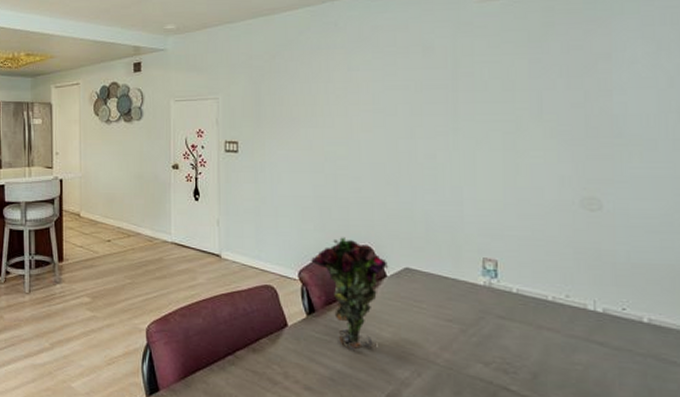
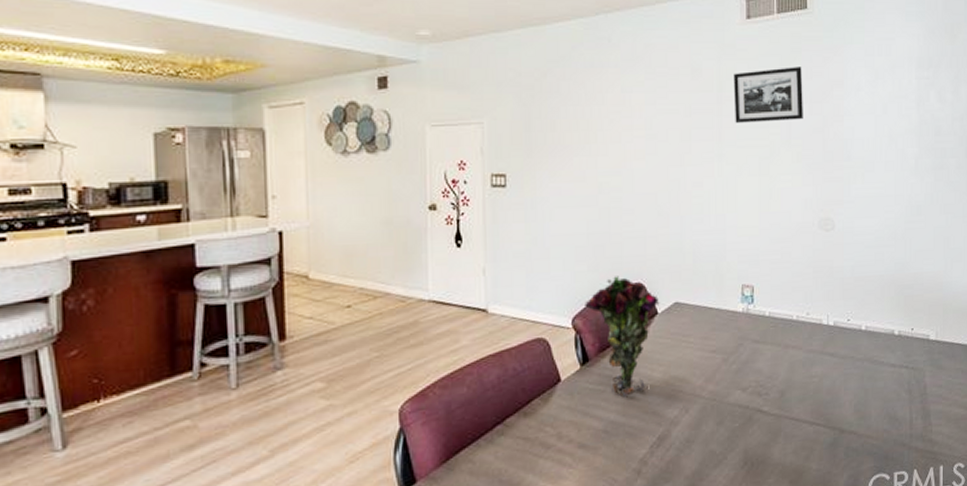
picture frame: none [471,41,558,98] -> present [733,67,803,123]

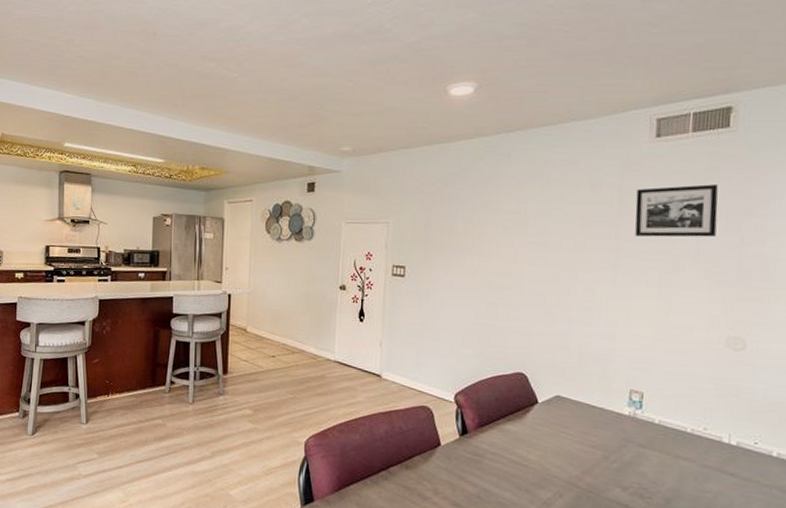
flower: present [585,276,660,397] -> none [467,363,541,471]

